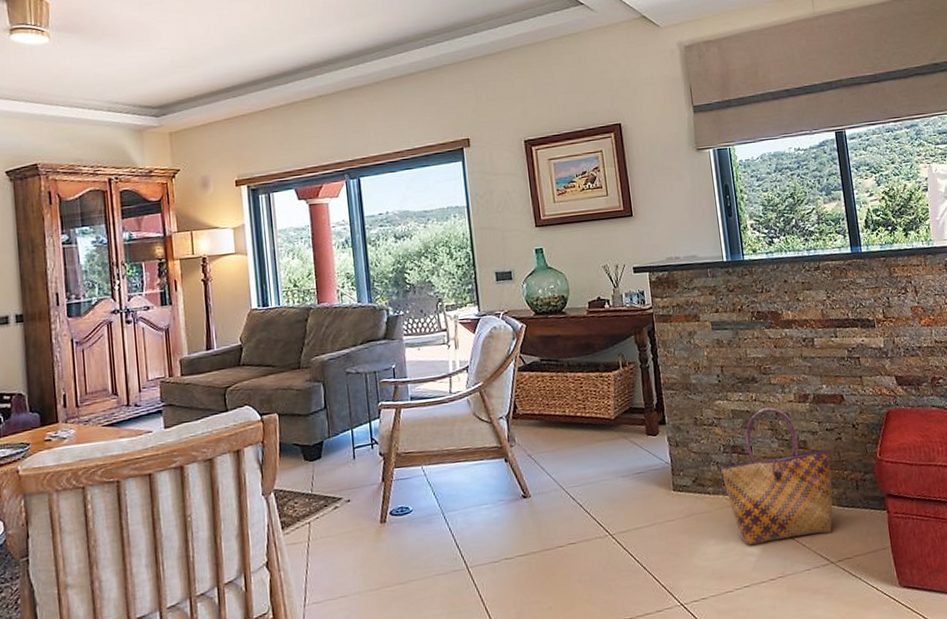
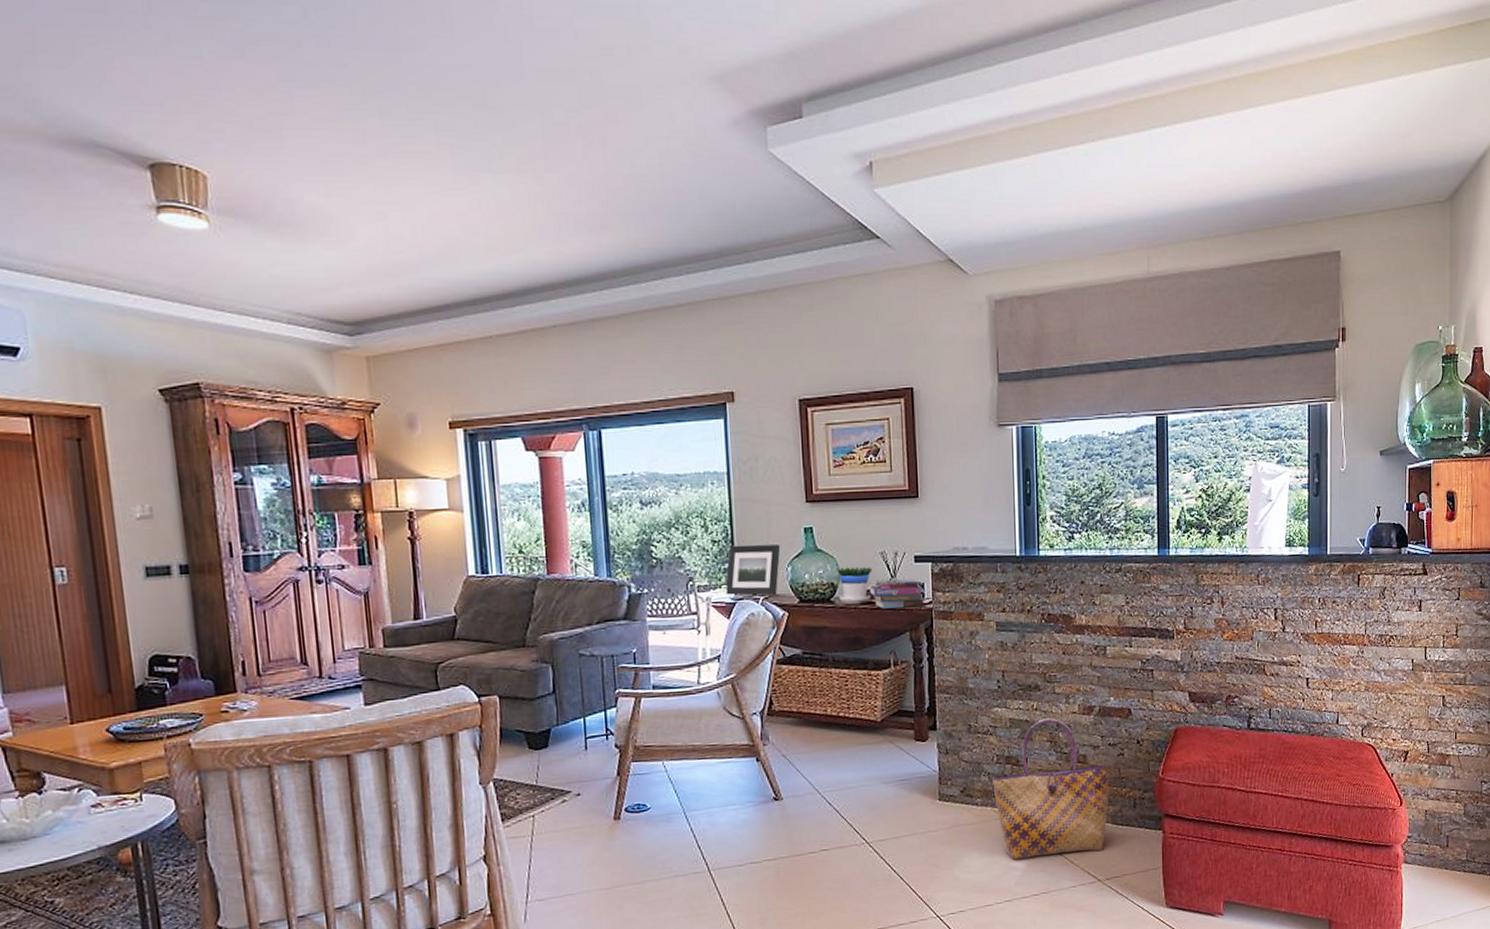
picture frame: none [470,265,516,313] -> present [725,544,781,596]
flowerpot: none [566,280,598,315] -> present [837,566,872,605]
books: none [596,287,645,316] -> present [869,579,924,609]

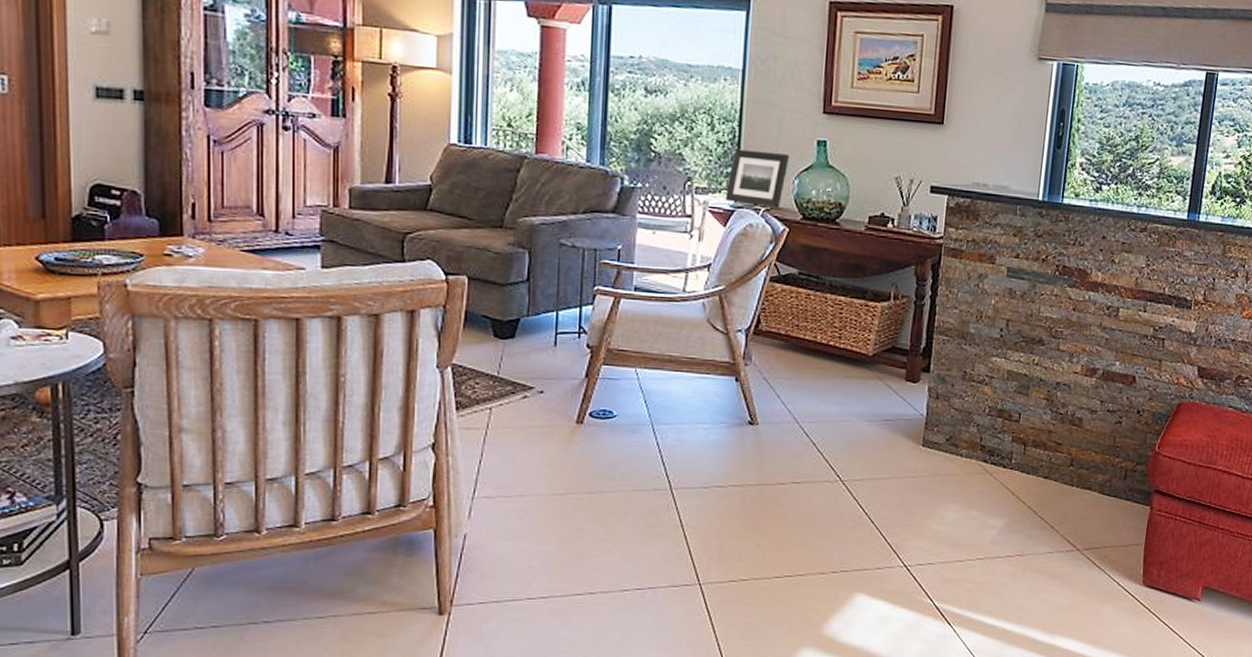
flowerpot: present [837,566,872,605] -> none [844,187,884,231]
books: present [869,579,924,609] -> none [878,206,935,241]
tote bag: present [991,718,1109,859] -> none [980,375,1104,520]

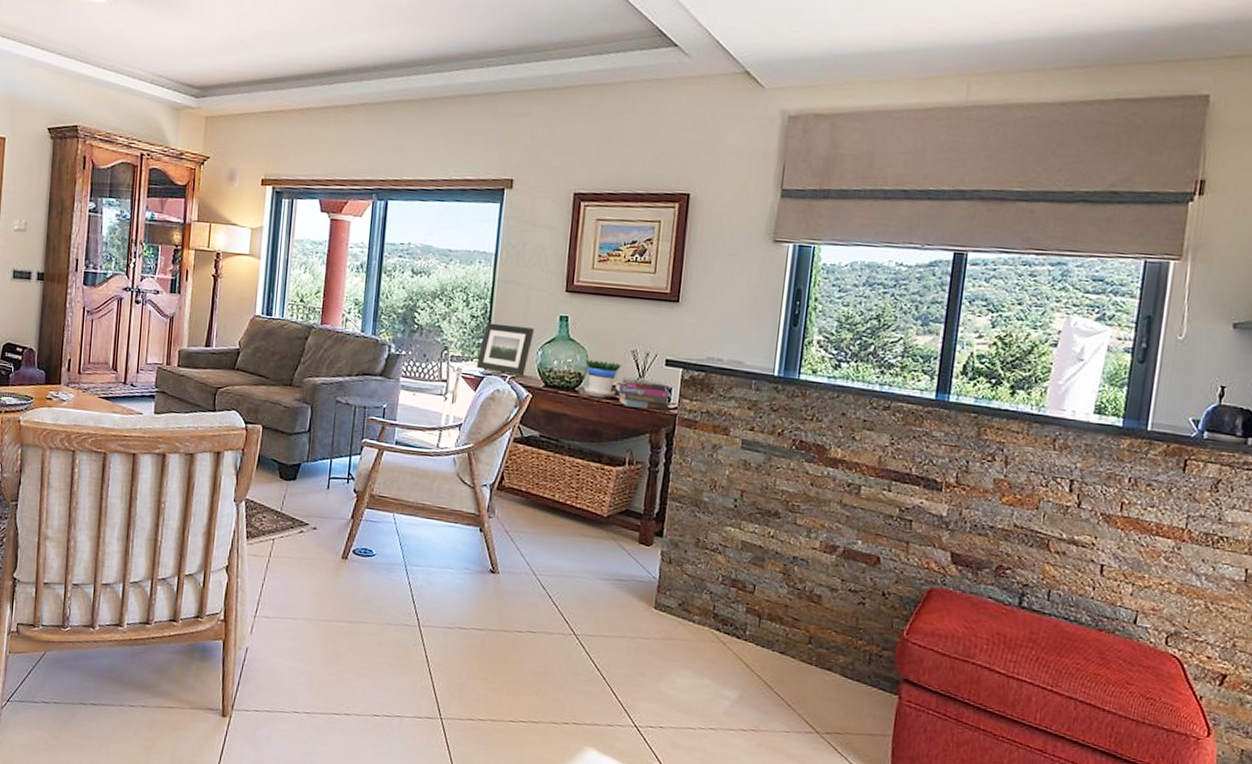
flowerpot: none [844,187,884,231] -> present [583,359,621,399]
books: none [878,206,935,241] -> present [614,377,670,411]

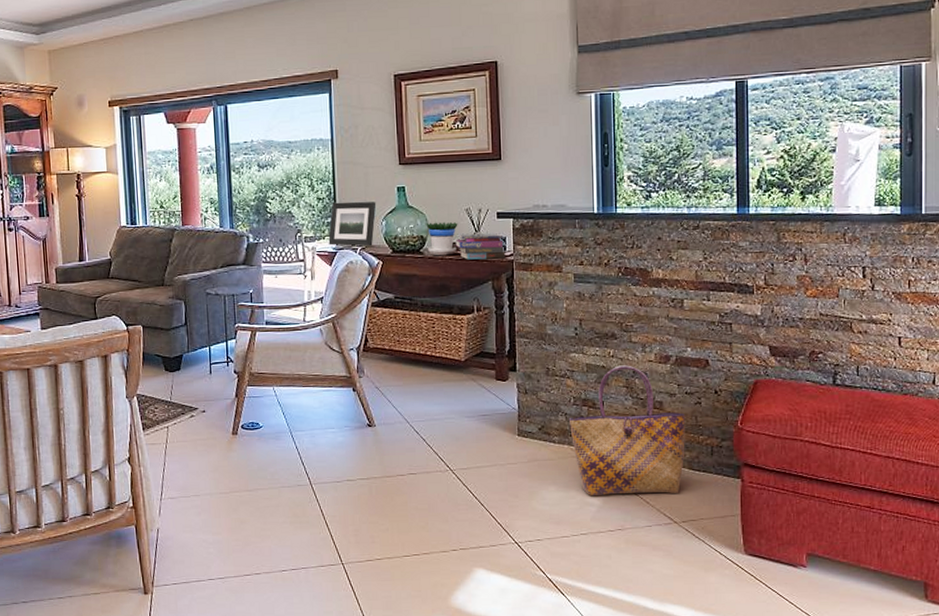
tote bag: none [713,548,845,701] -> present [568,365,685,495]

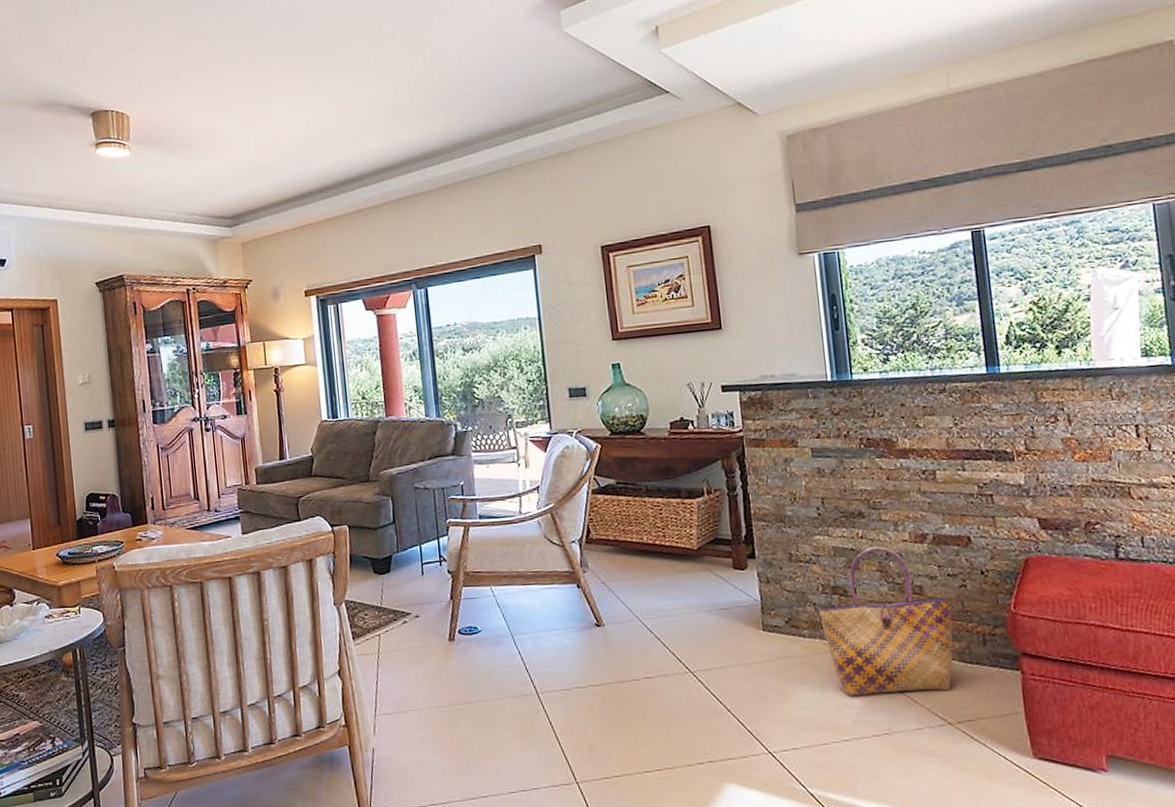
picture frame: present [328,201,376,247] -> none [541,381,591,430]
flowerpot: present [426,221,458,256] -> none [645,398,680,436]
books: present [455,233,506,260] -> none [678,408,735,439]

